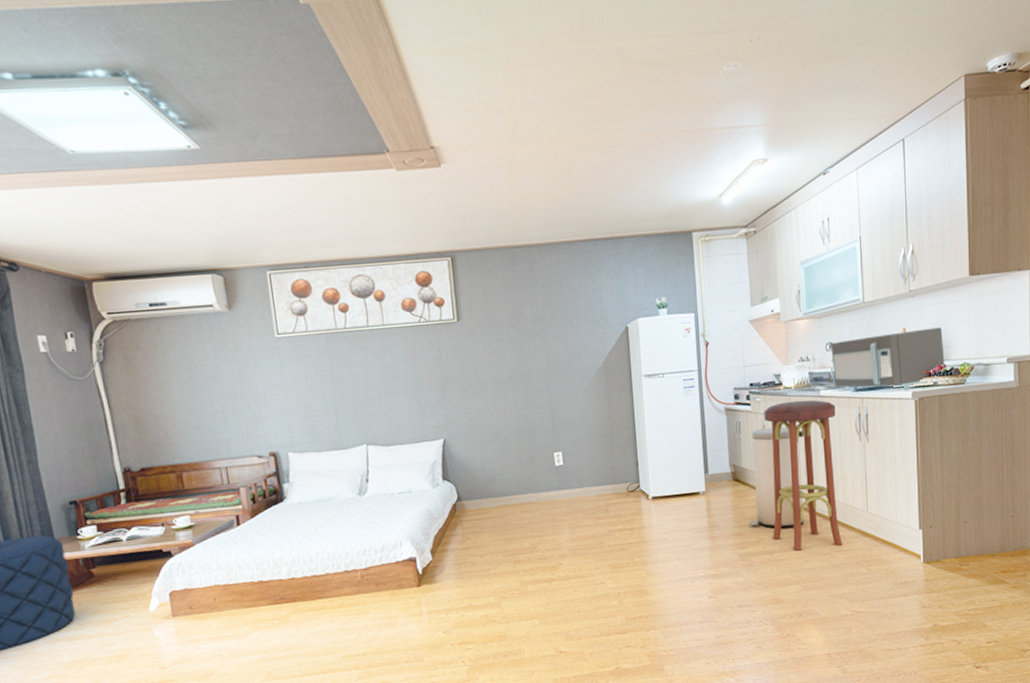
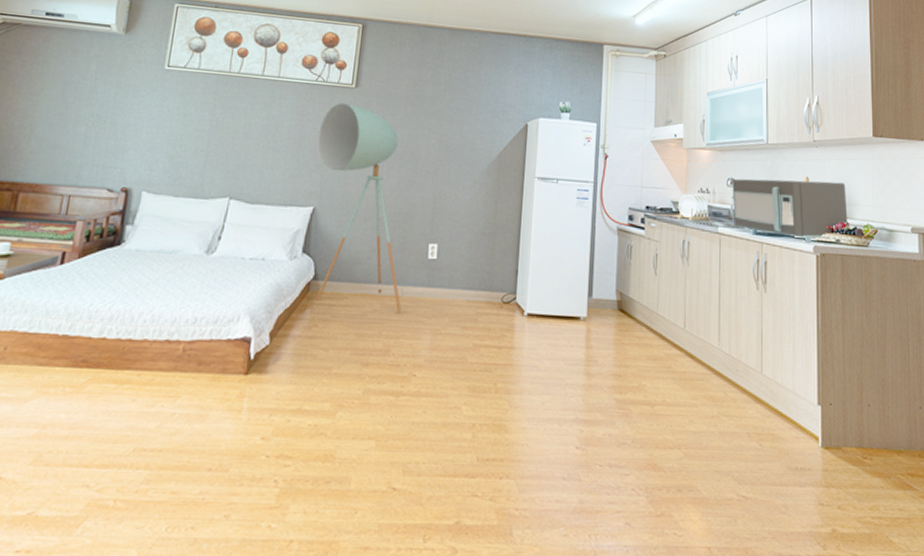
floor lamp: none [433,338,540,518] -> present [316,103,401,314]
pedal bin: present [749,427,804,529] -> none [631,257,697,379]
bar stool: present [764,400,842,551] -> none [656,232,733,409]

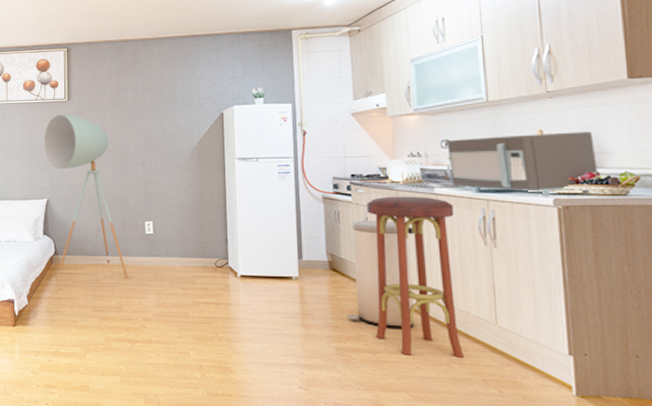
pedal bin: none [631,257,697,379] -> present [348,220,415,330]
bar stool: none [656,232,733,409] -> present [367,196,464,358]

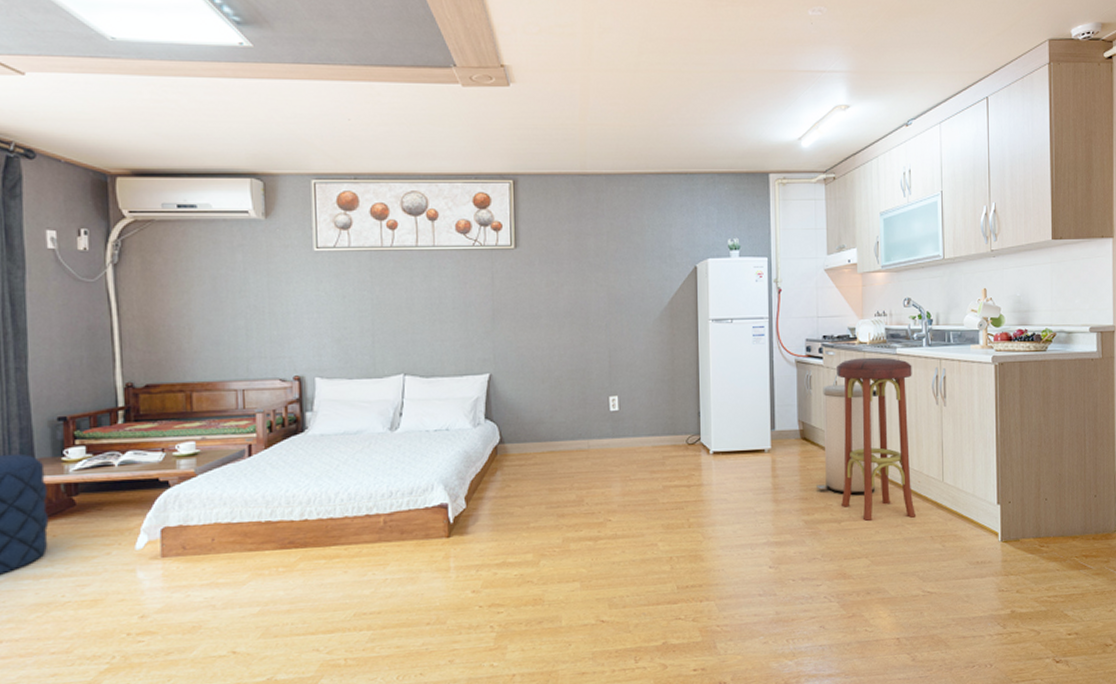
floor lamp: present [43,115,128,278] -> none [484,266,589,466]
microwave: present [447,131,598,197] -> none [909,290,1026,355]

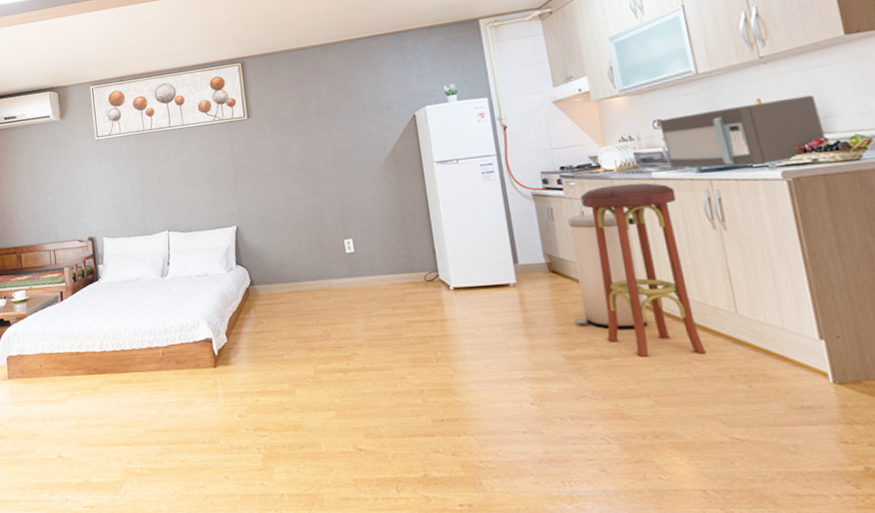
microwave: none [909,290,1026,355] -> present [659,95,826,172]

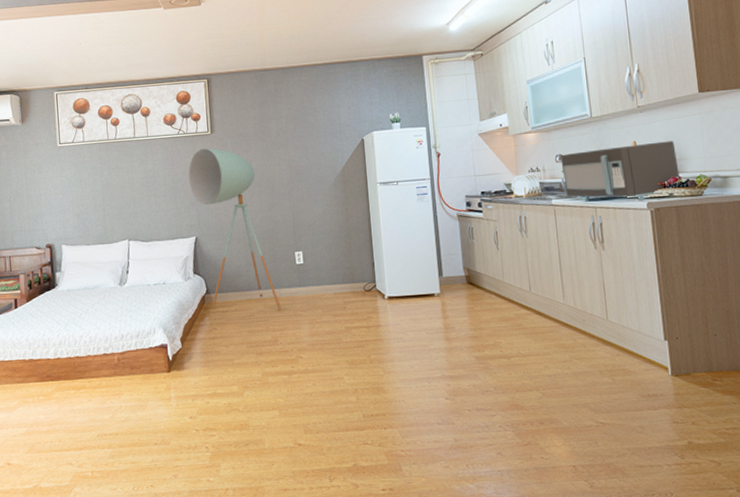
floor lamp: none [226,133,332,303] -> present [188,148,281,311]
pedal bin: present [567,213,648,330] -> none [484,234,542,334]
bar stool: present [581,183,706,357] -> none [496,208,583,357]

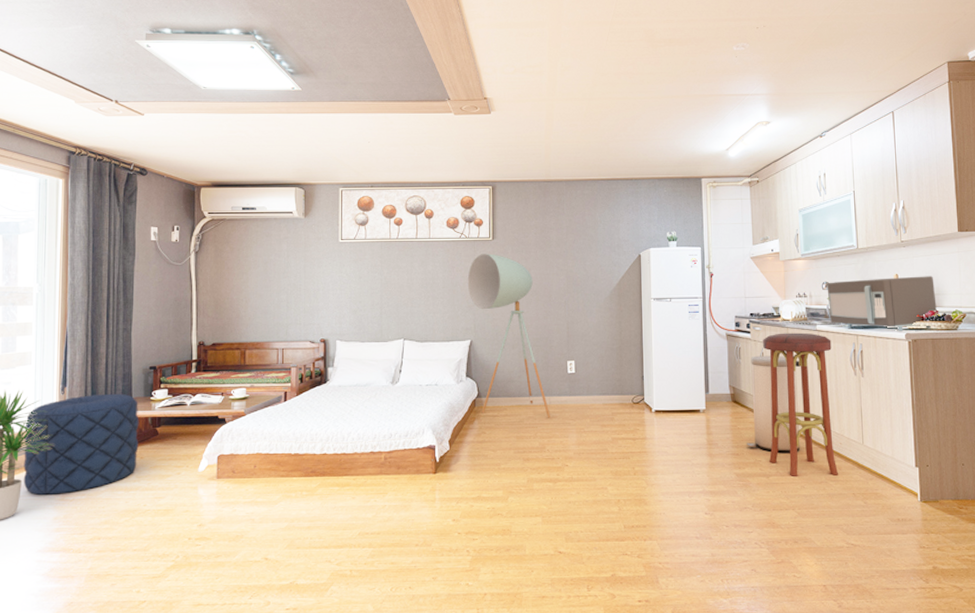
pedal bin: none [484,234,542,334] -> present [747,355,801,454]
bar stool: none [496,208,583,357] -> present [763,332,838,476]

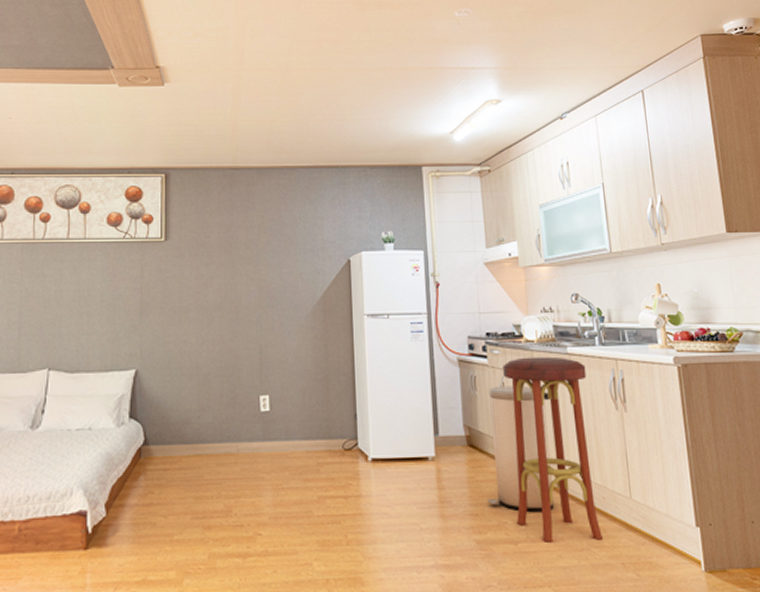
floor lamp: present [467,254,550,418] -> none [132,258,238,472]
microwave: present [827,276,937,332] -> none [576,286,709,355]

